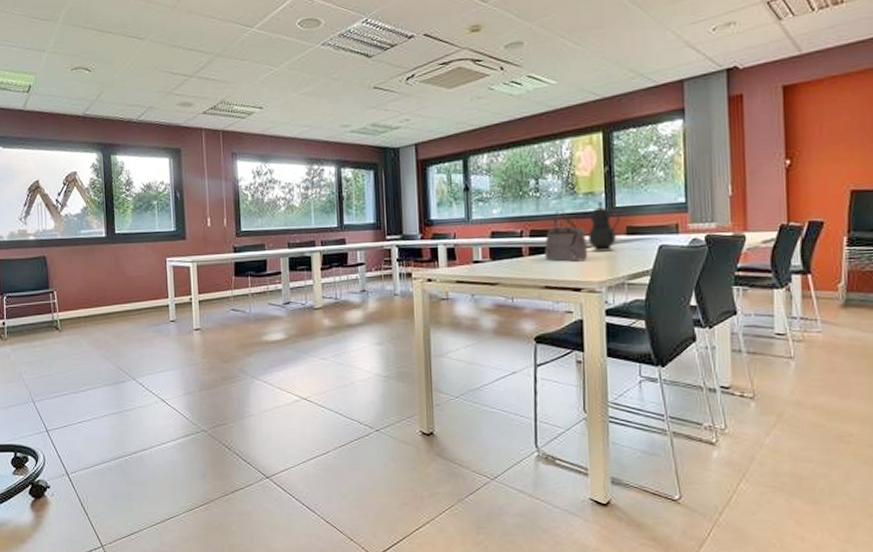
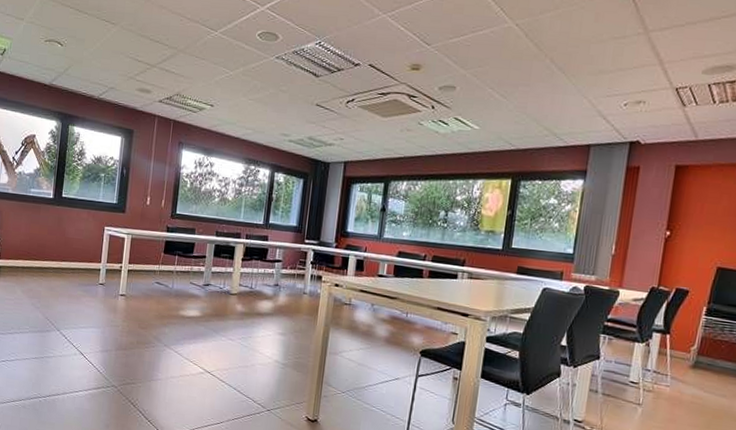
handbag: present [545,210,588,262] -> none [442,242,482,291]
coffeepot: present [587,202,621,252] -> none [482,240,515,286]

